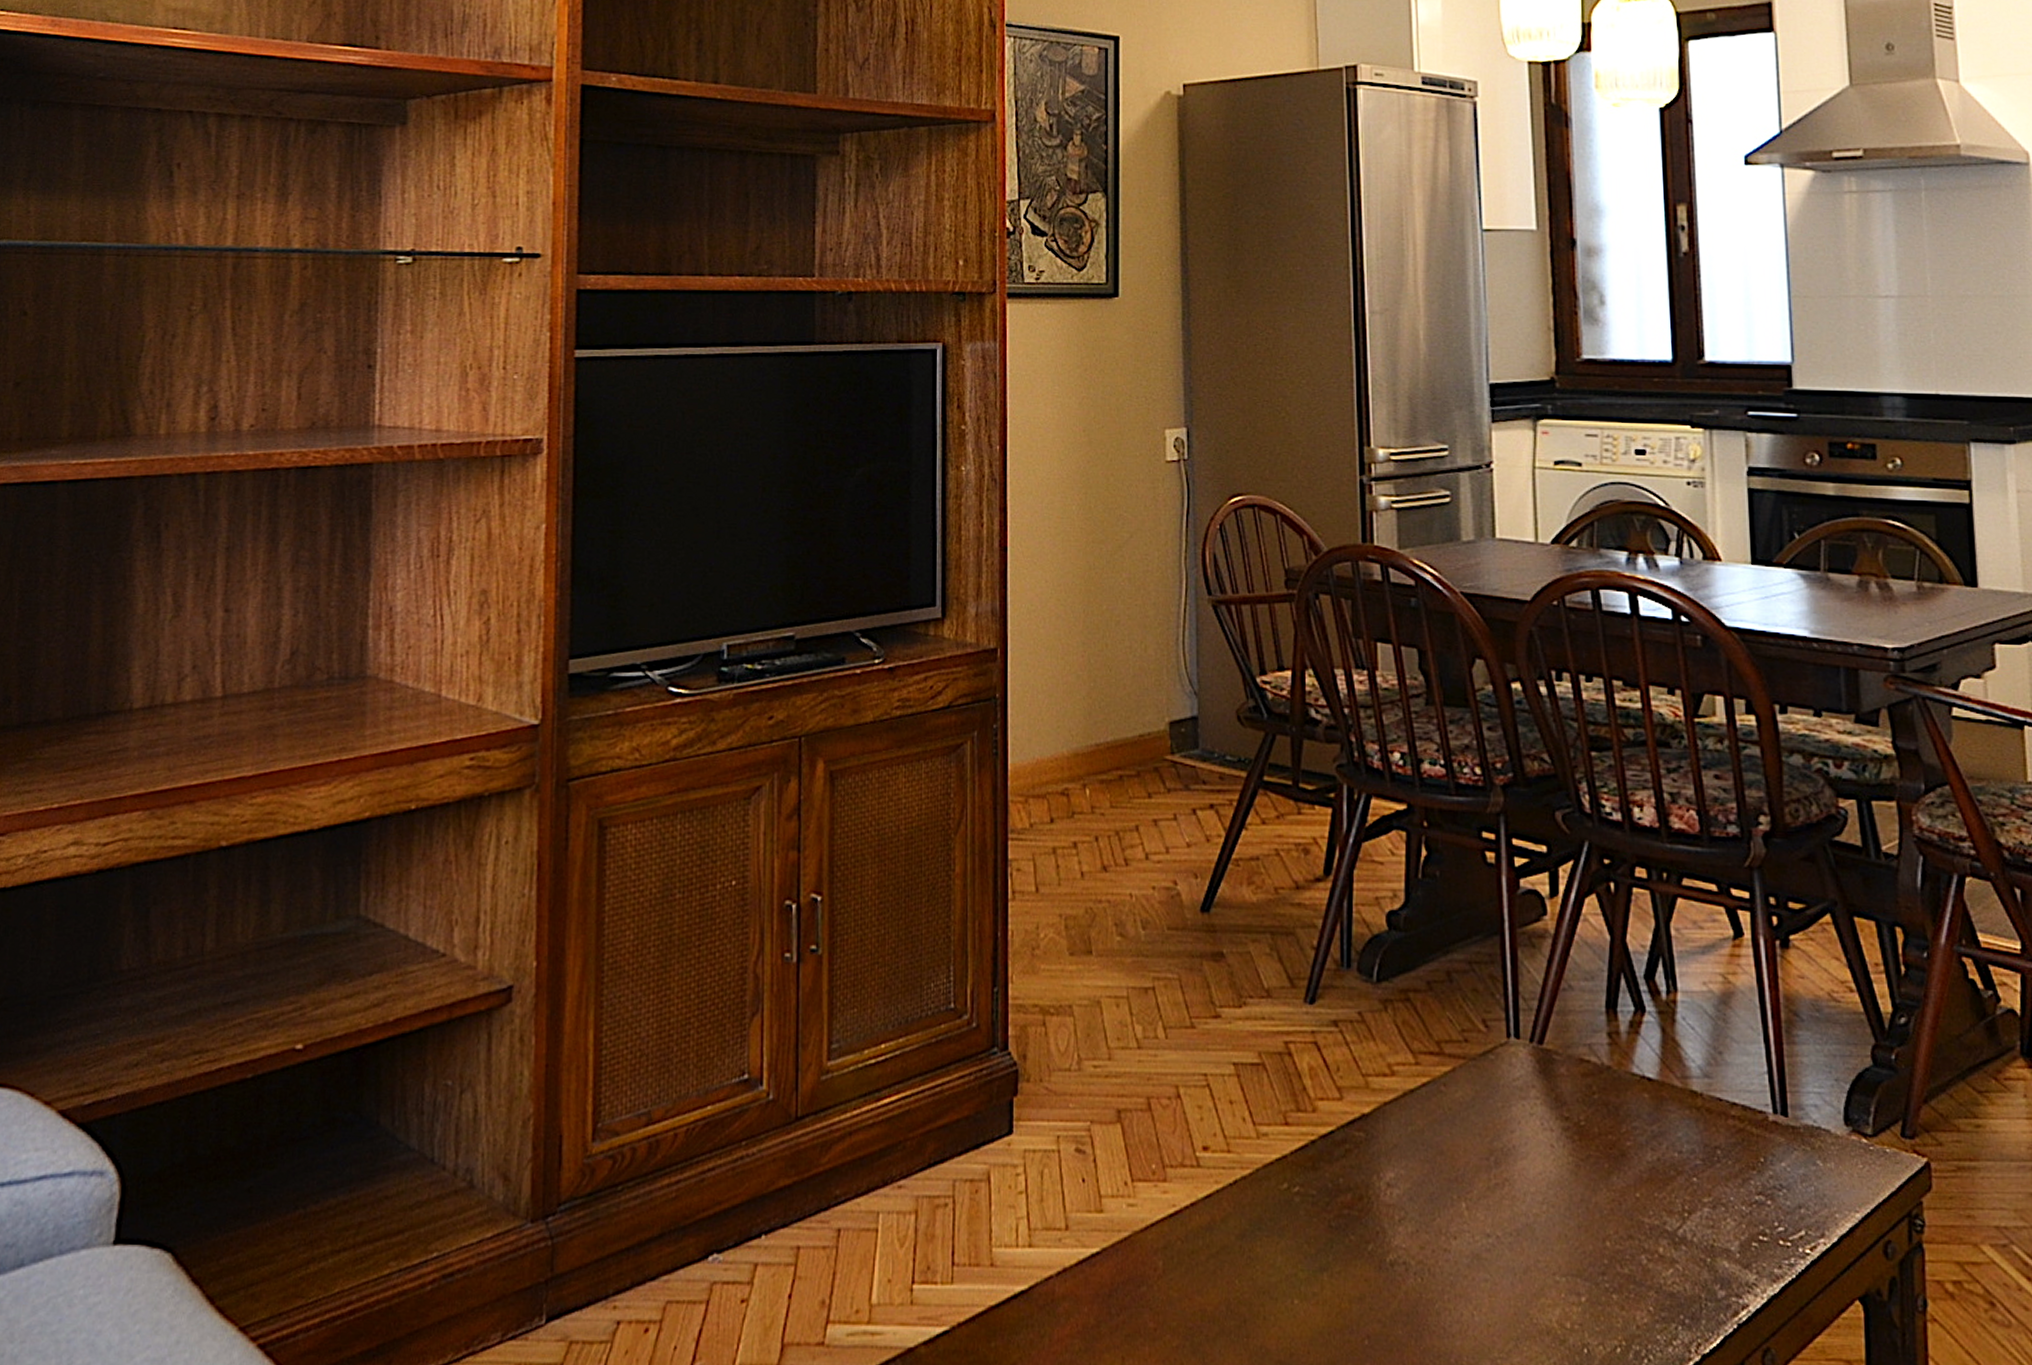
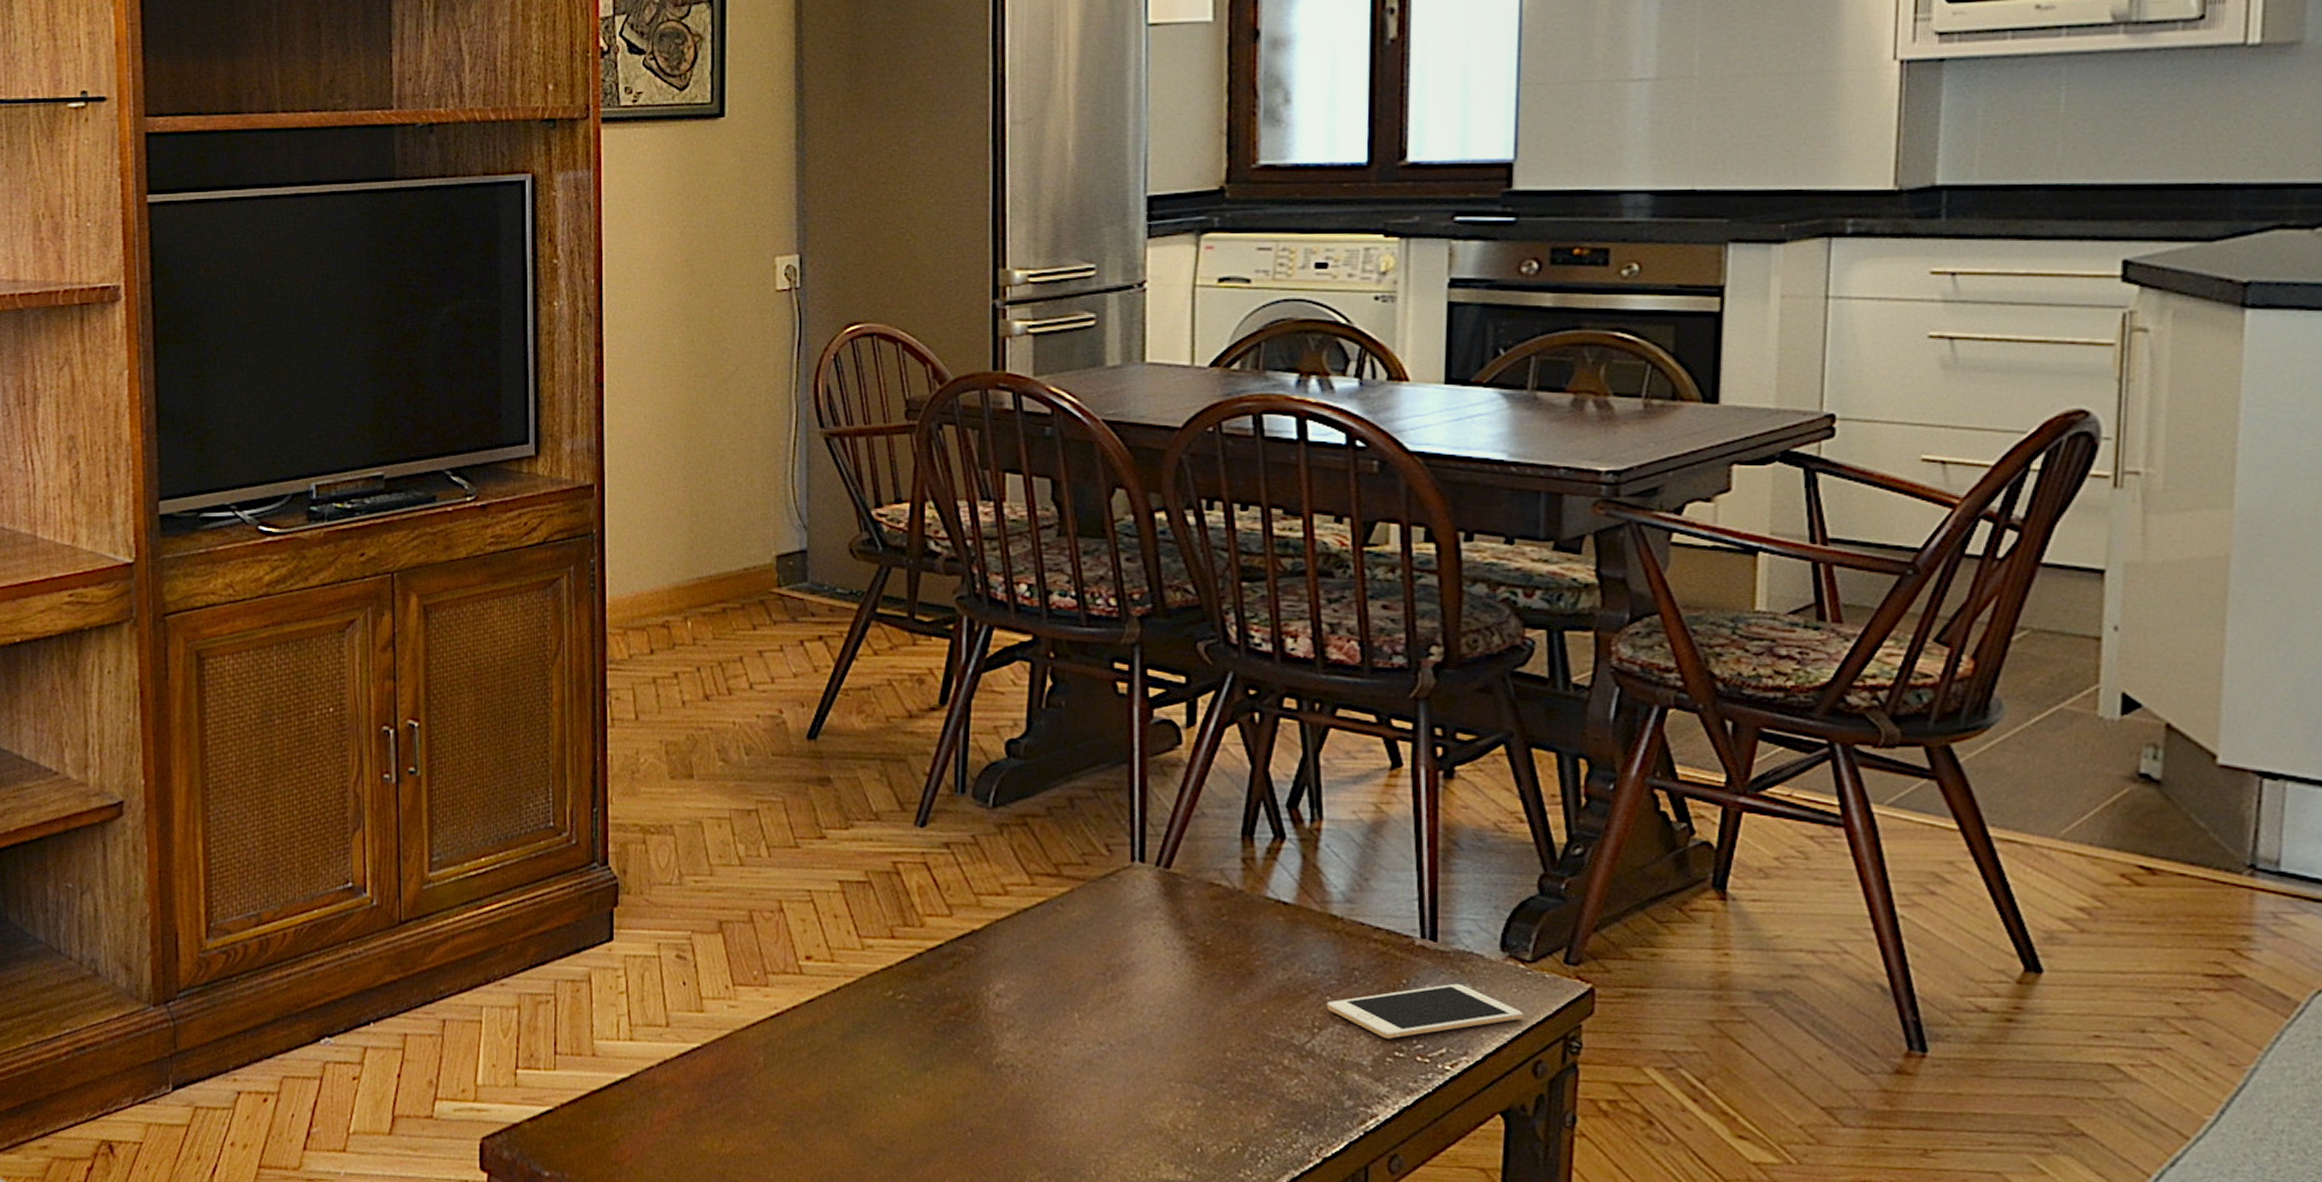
cell phone: none [1693,1160,1871,1222] -> present [1326,983,1524,1039]

